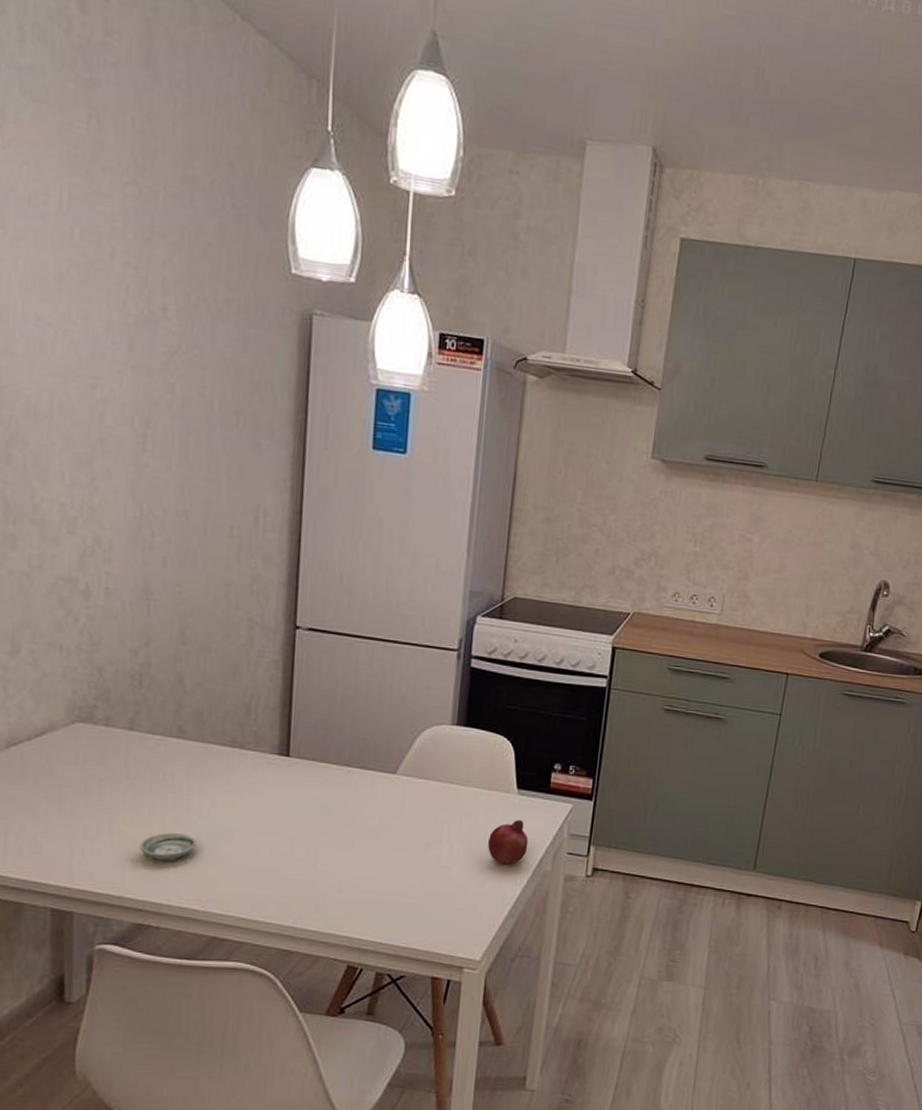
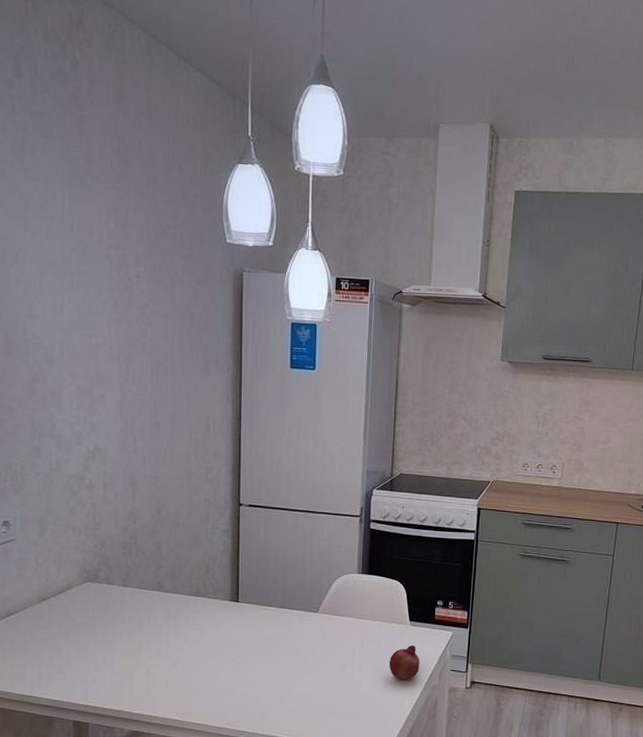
saucer: present [139,833,198,862] -> none [133,662,175,684]

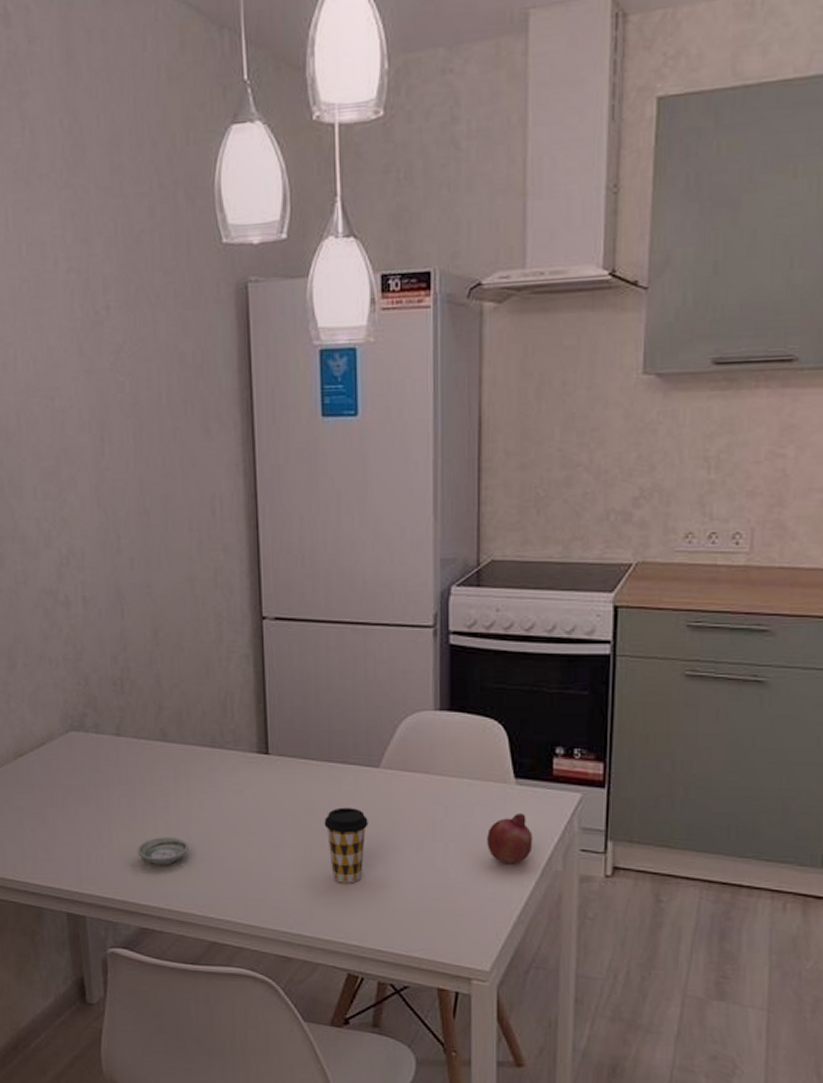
saucer: none [133,662,175,684] -> present [137,837,190,866]
coffee cup: none [276,641,308,695] -> present [324,807,368,884]

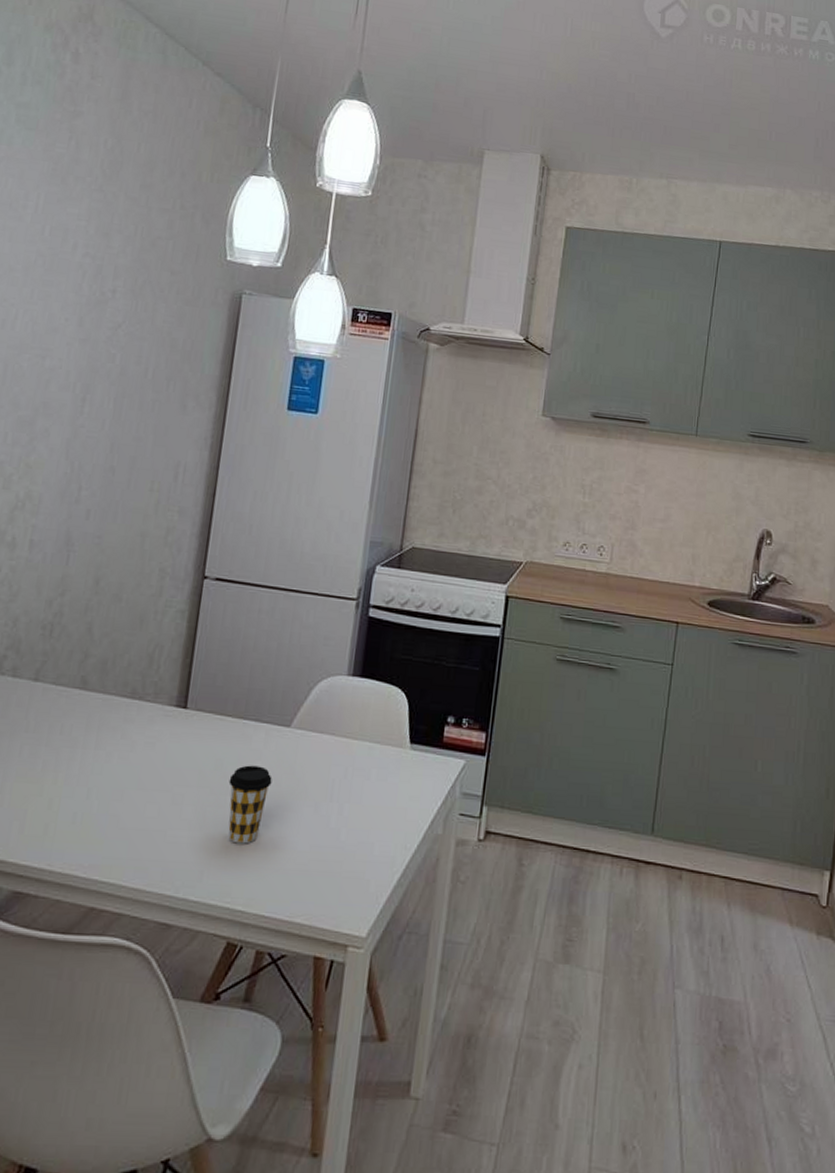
saucer: present [137,837,190,866] -> none [28,790,87,822]
fruit: present [487,814,533,864] -> none [378,777,420,827]

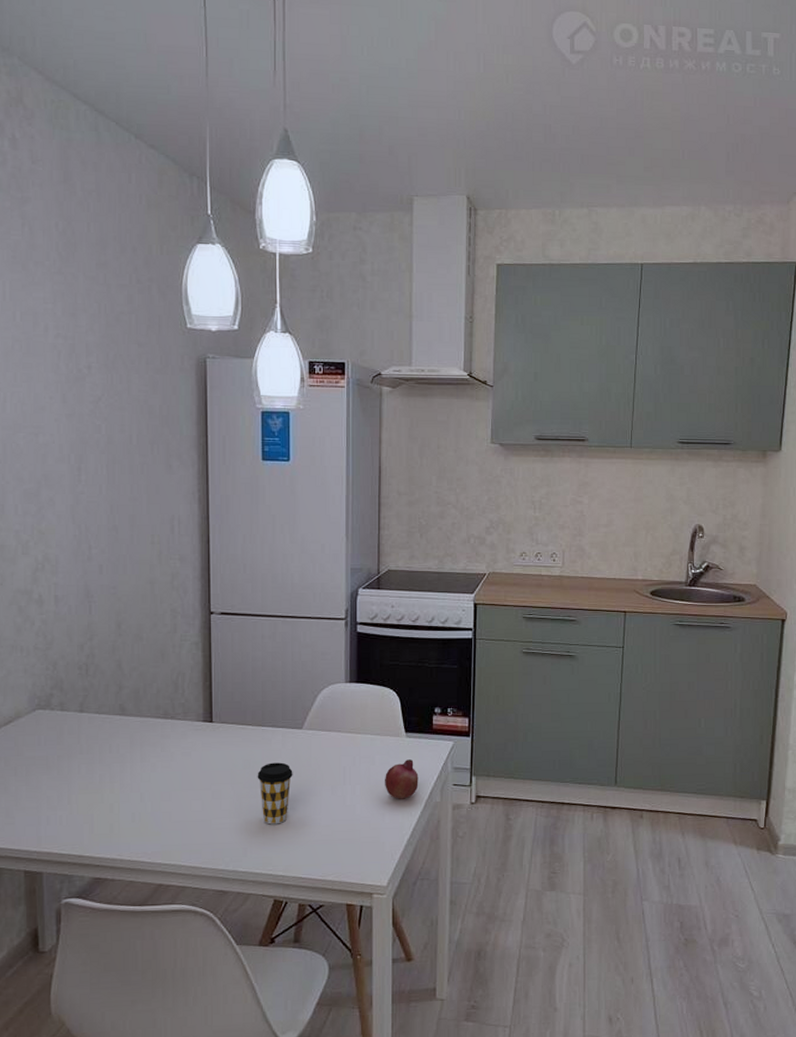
fruit: none [378,777,420,827] -> present [385,759,419,799]

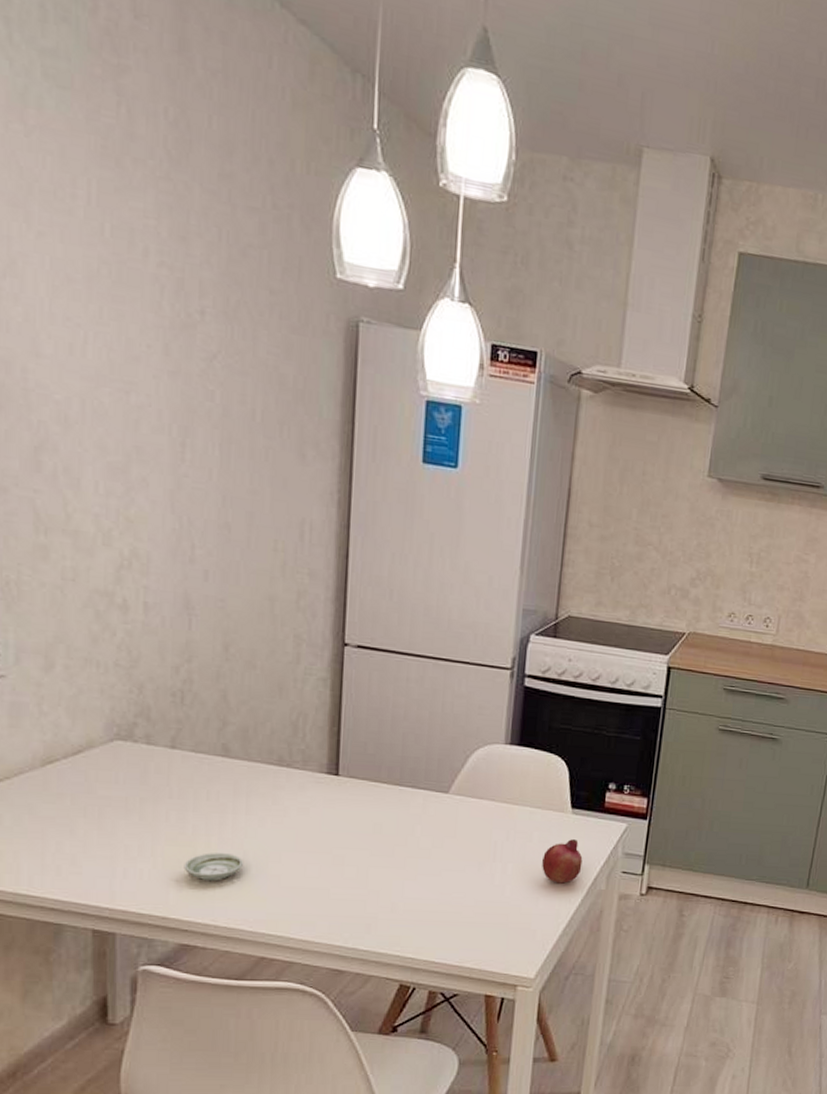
saucer: none [94,796,142,822] -> present [184,853,244,882]
coffee cup: present [257,762,293,825] -> none [389,829,433,900]

